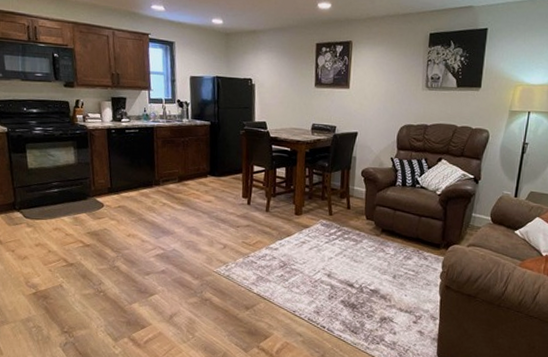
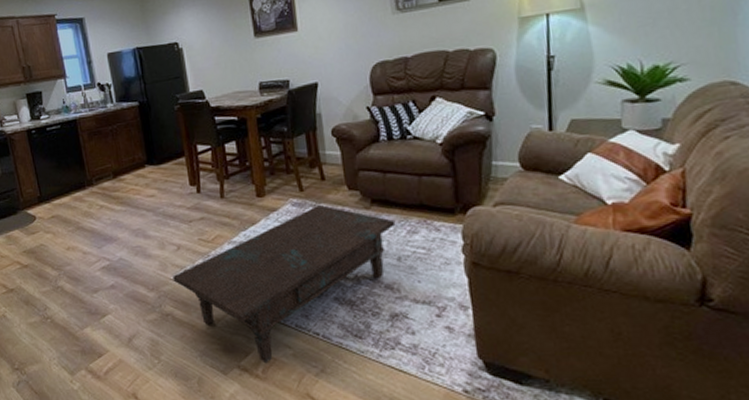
coffee table: none [215,227,397,346] -> present [172,204,396,364]

